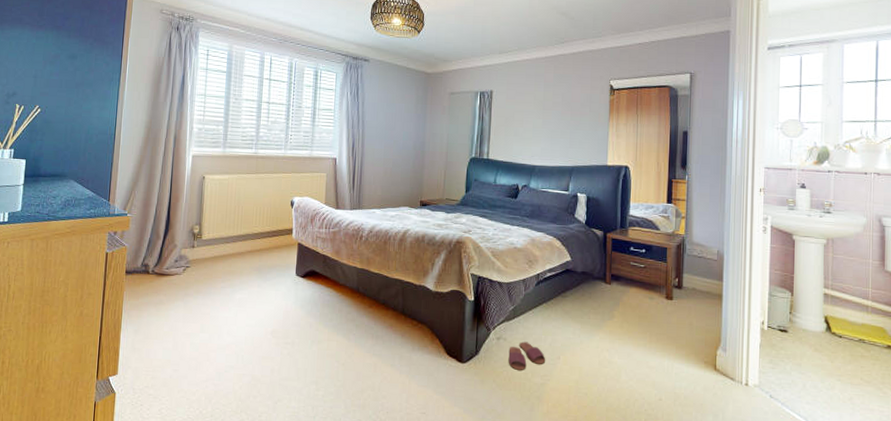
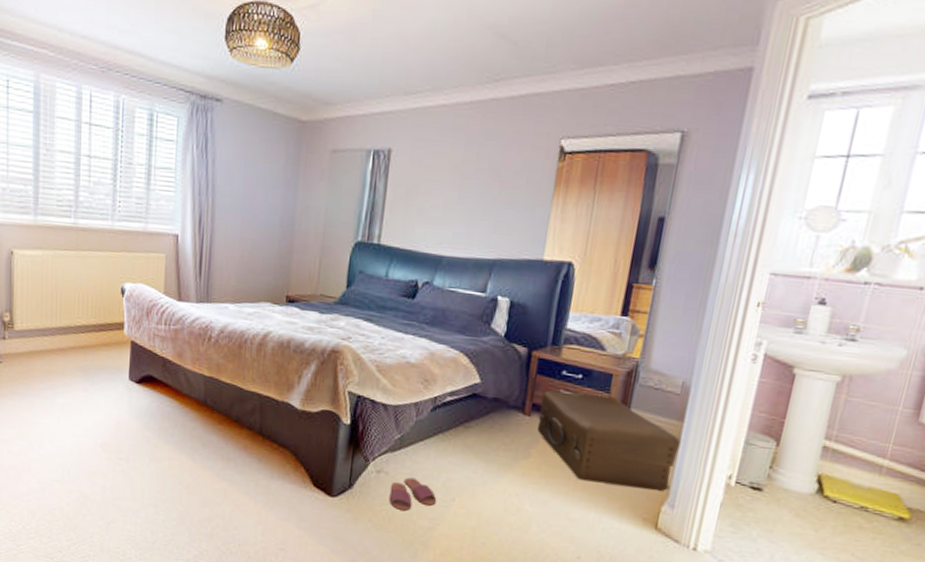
suitcase: none [616,263,723,338] -> present [536,390,681,491]

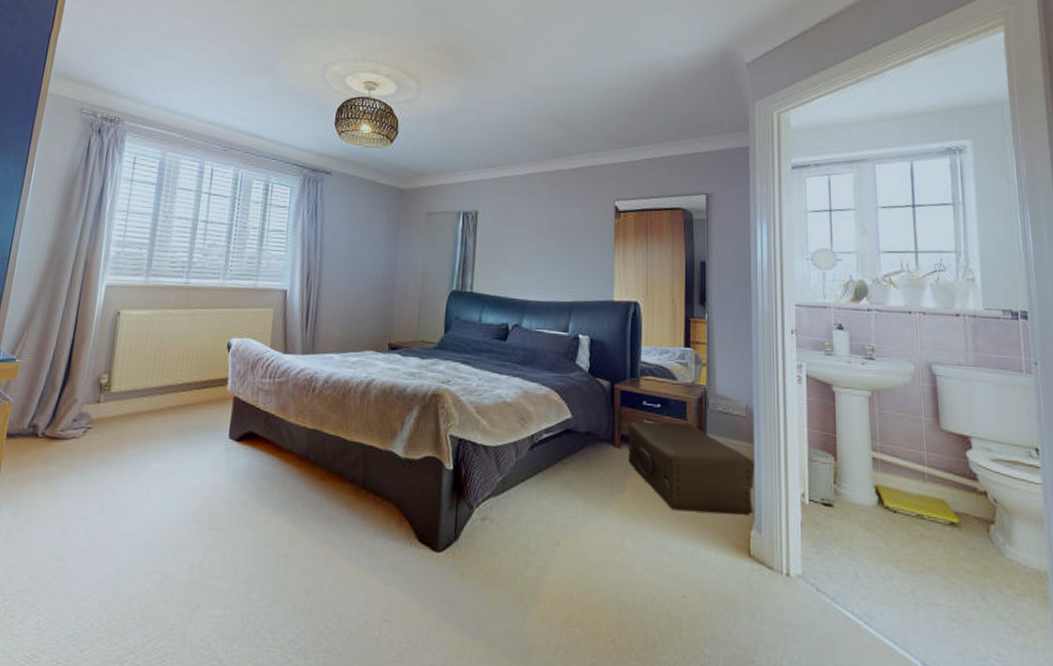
slippers: present [389,477,437,511] -> none [495,522,542,560]

